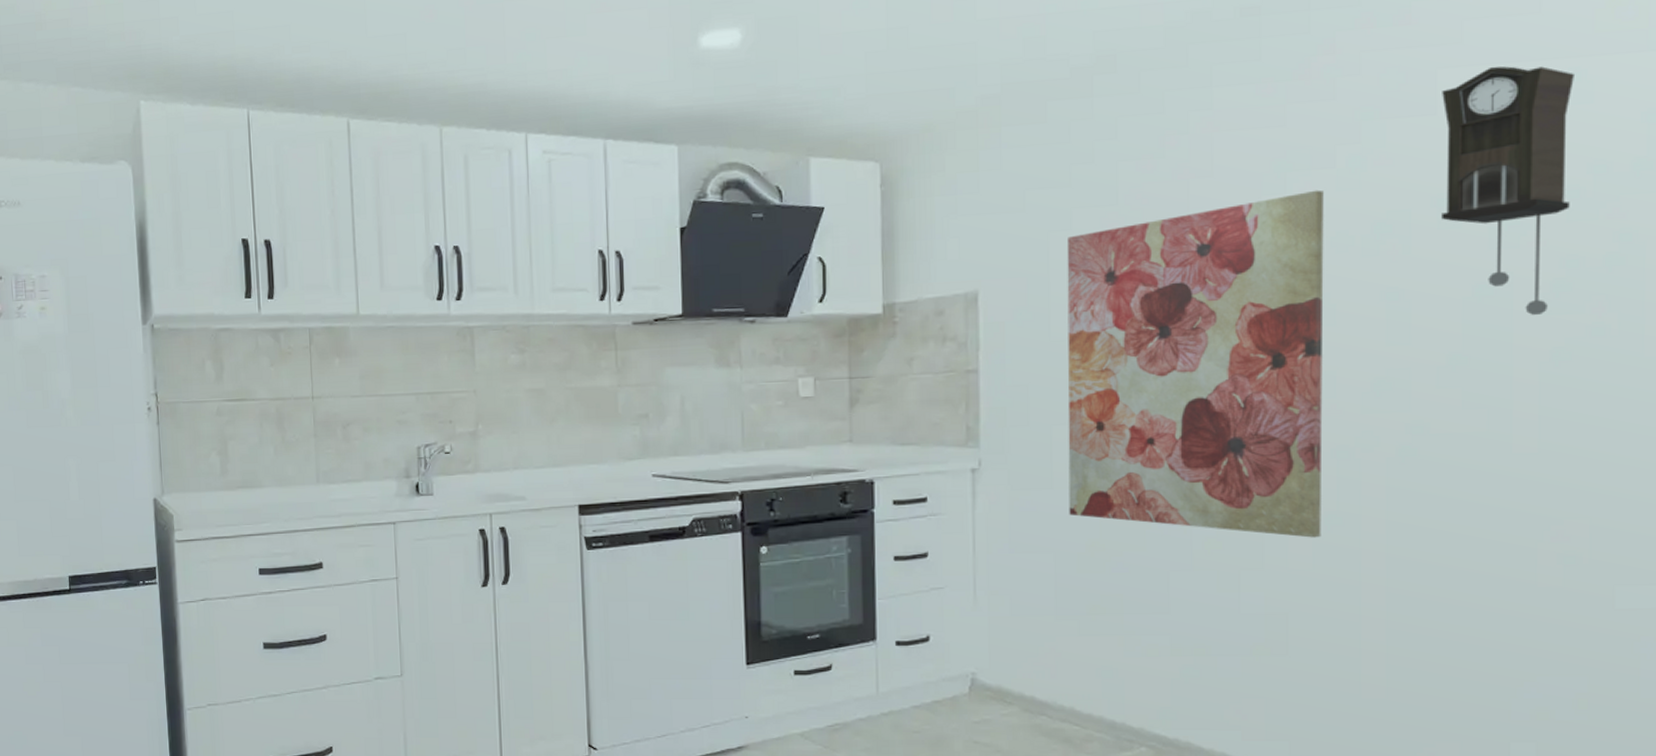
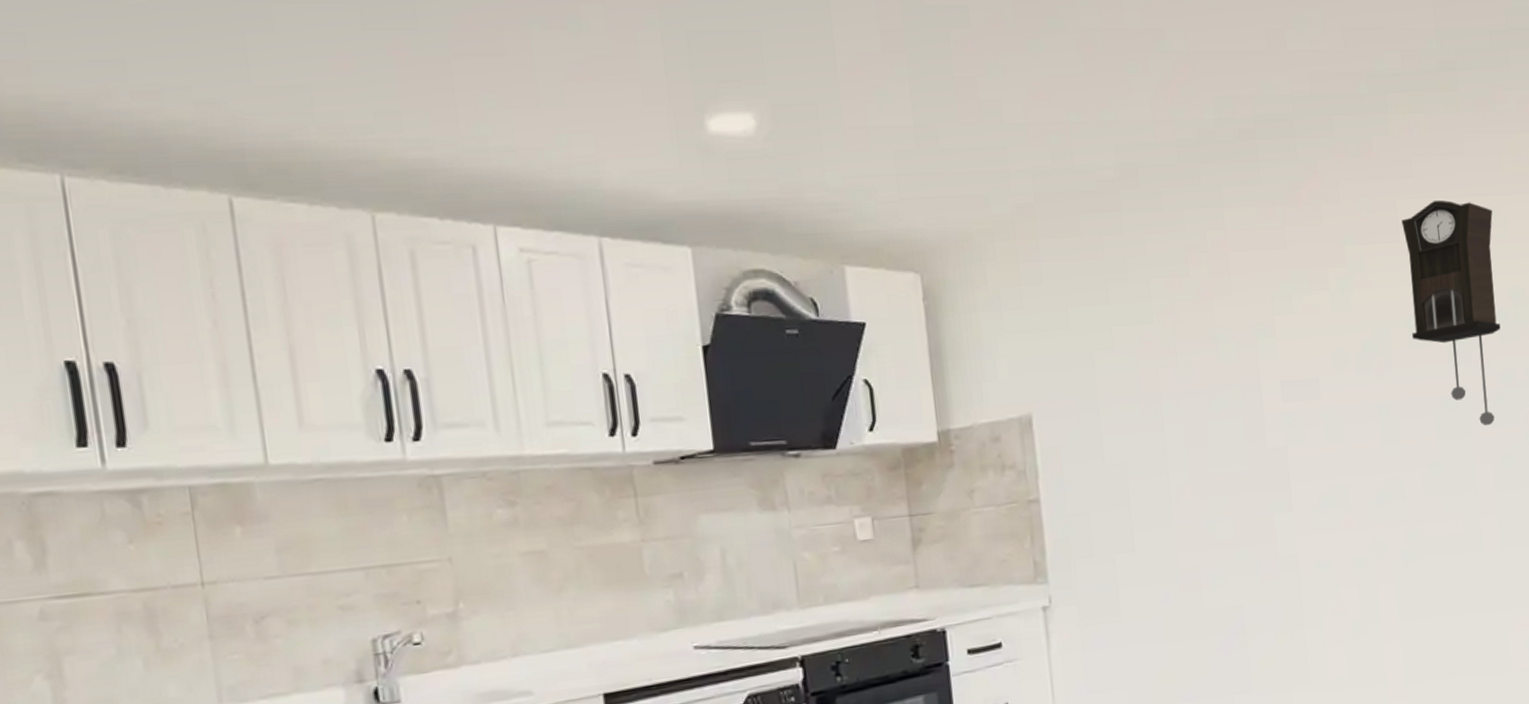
wall art: present [1066,190,1324,538] -> none [1110,310,1352,648]

